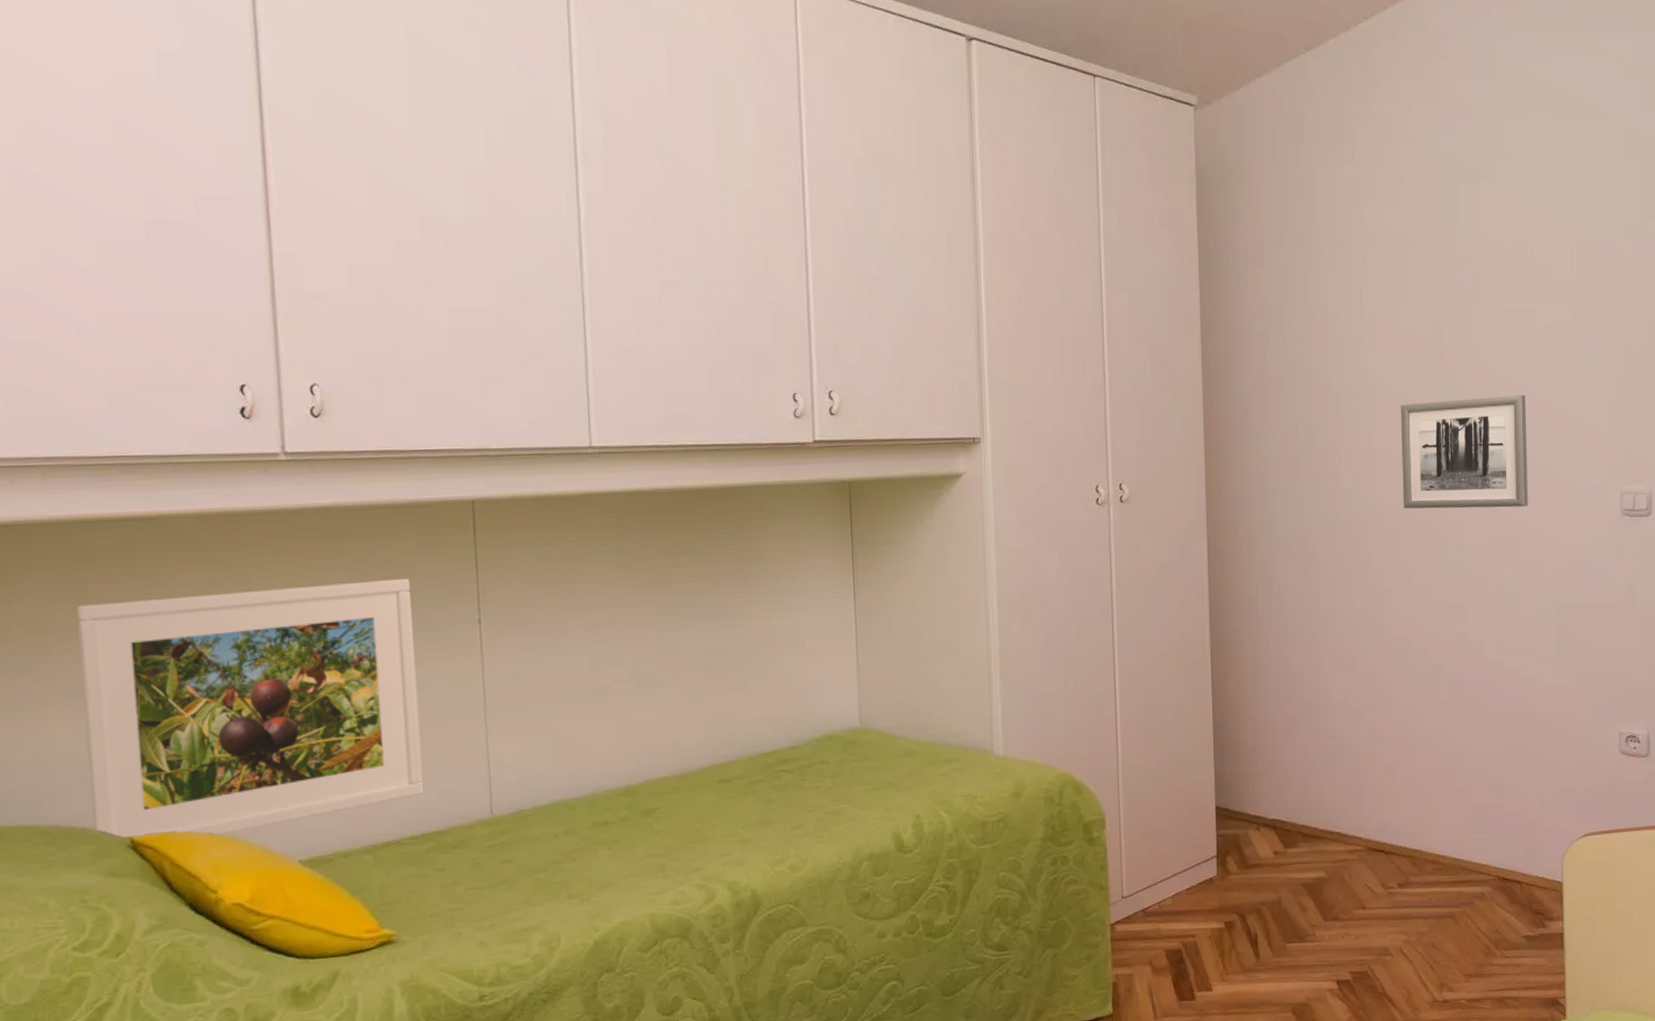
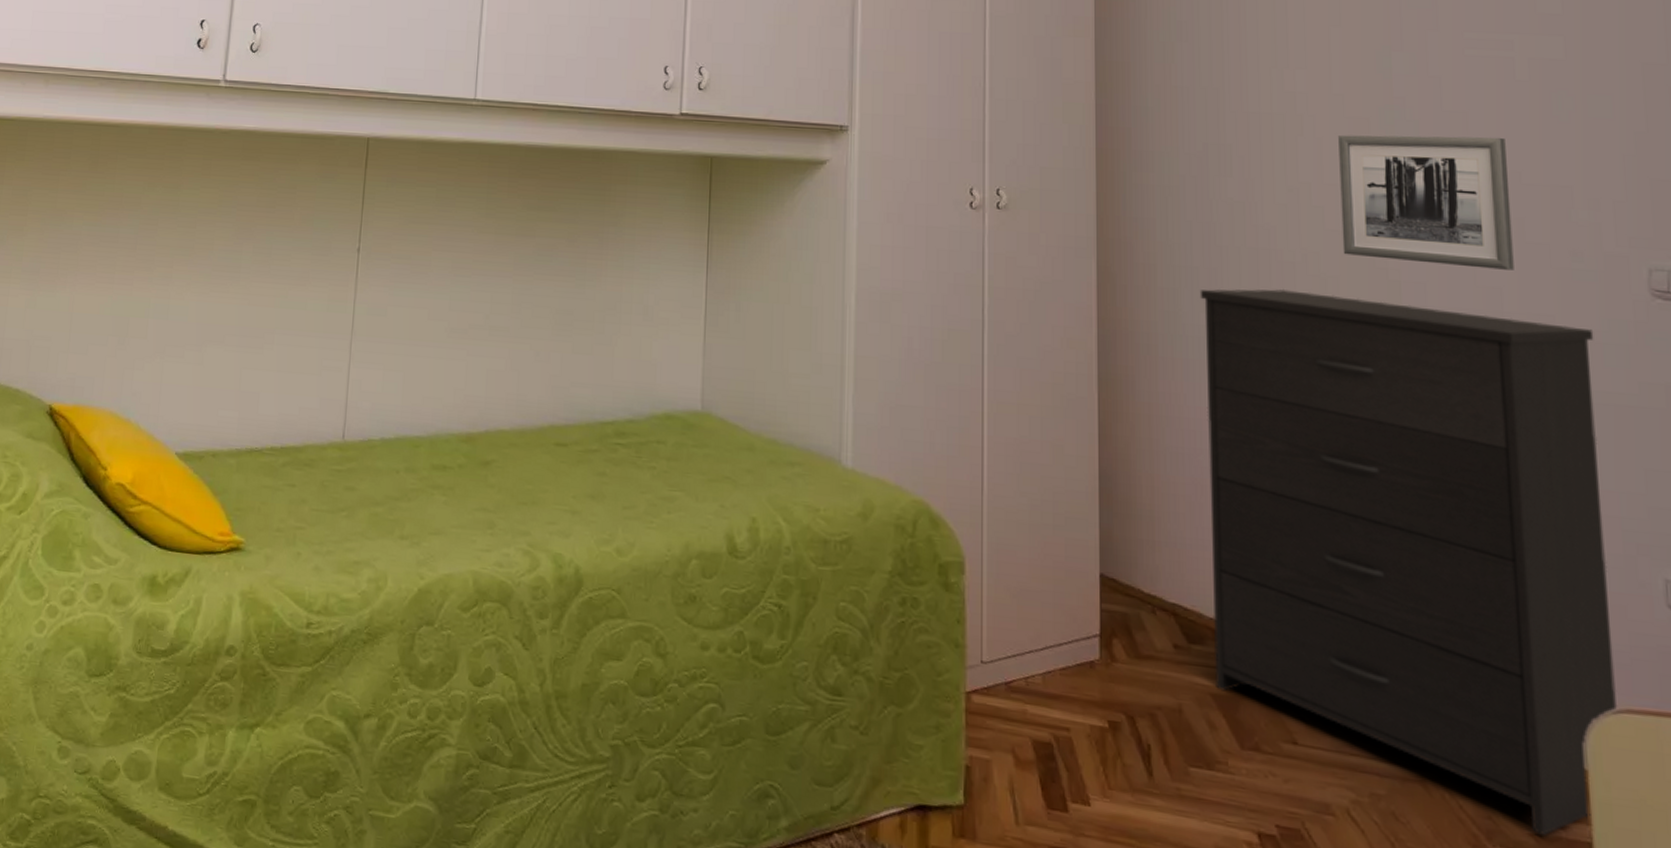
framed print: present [76,578,424,837] -> none [24,193,307,417]
dresser: none [1291,544,1584,935] -> present [1199,288,1618,835]

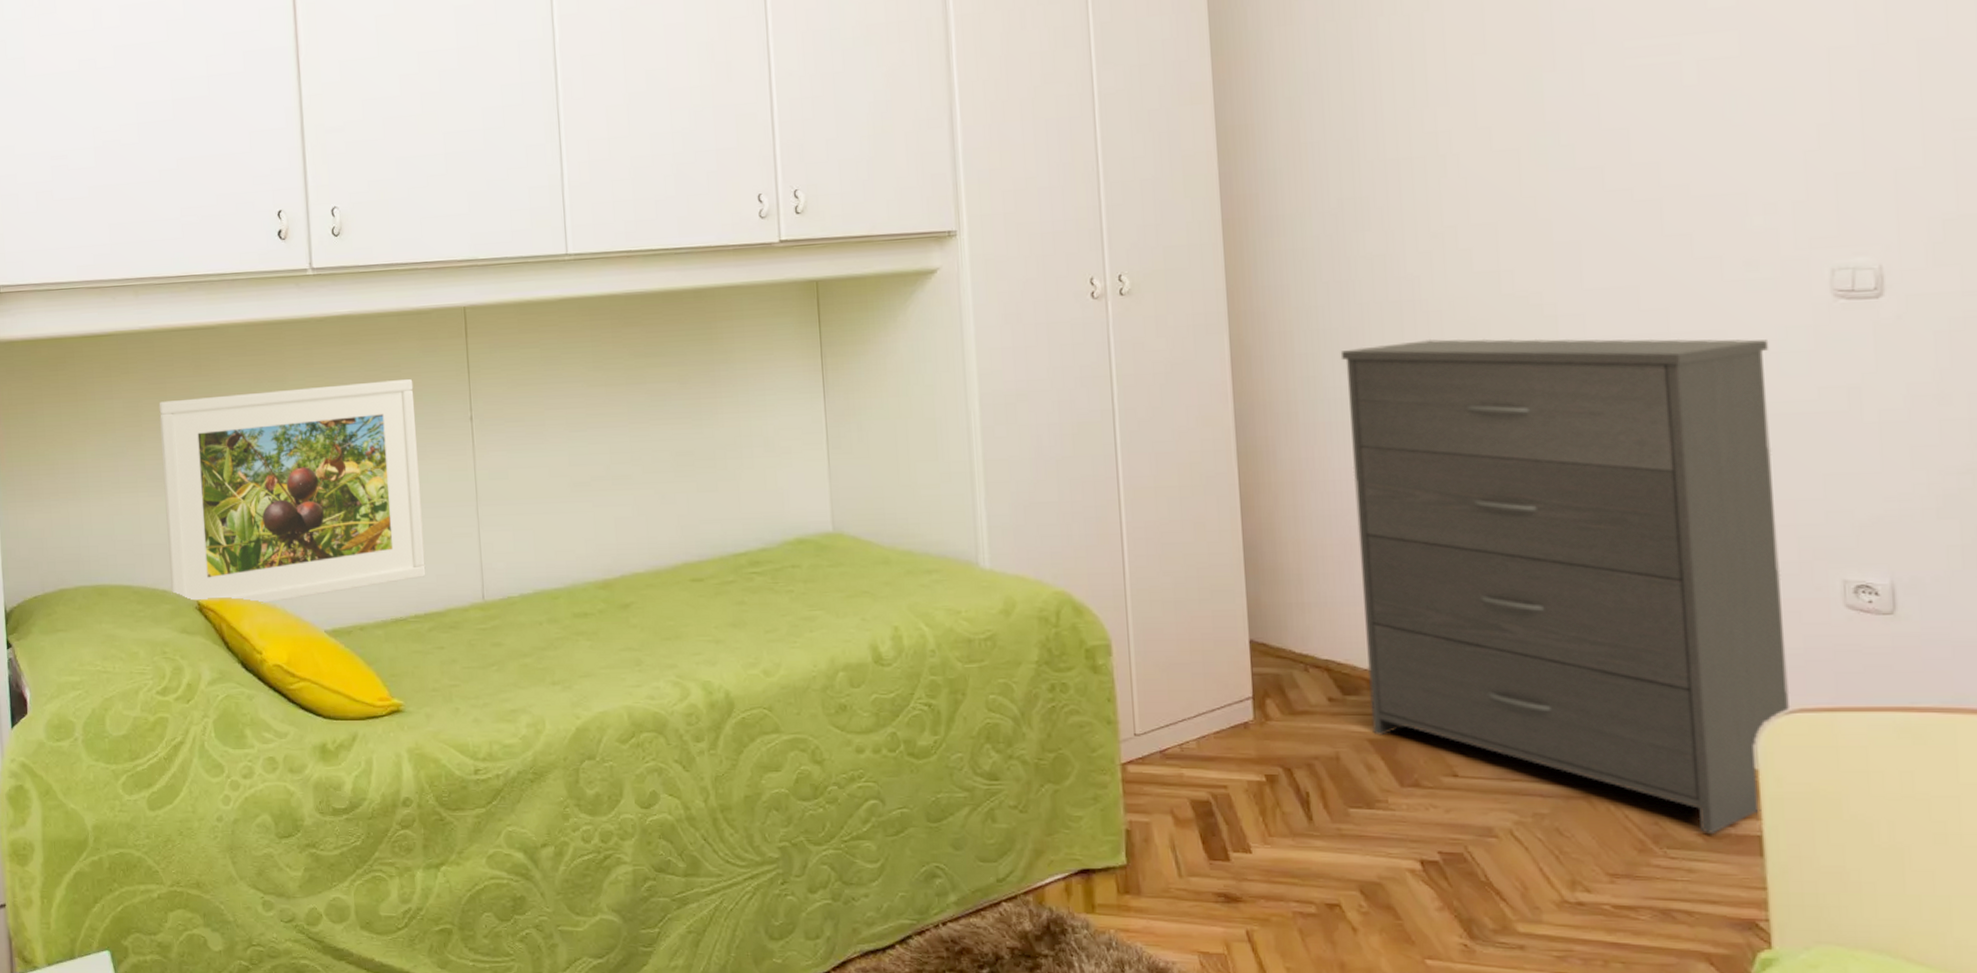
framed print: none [24,193,307,417] -> present [159,378,426,604]
wall art: present [1338,134,1514,270] -> none [1486,150,1682,296]

